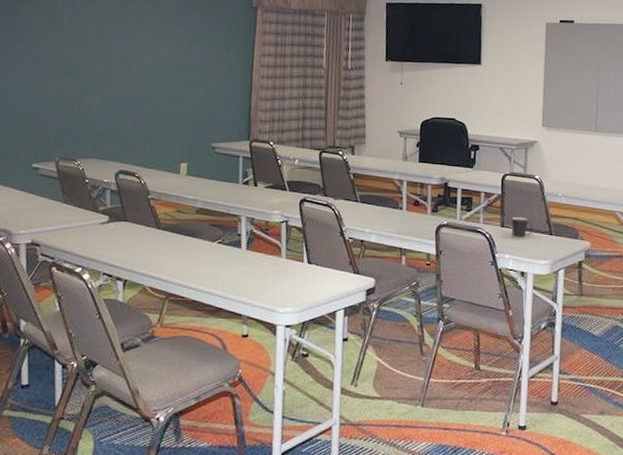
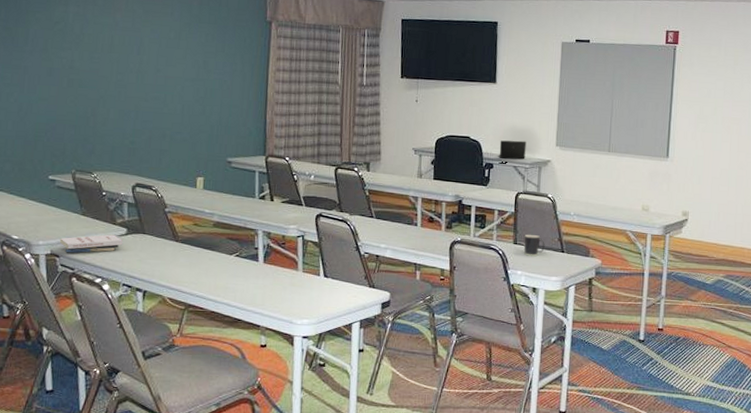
books: none [40,222,105,242] -> present [59,234,124,253]
laptop: none [485,121,512,141] -> present [499,140,526,159]

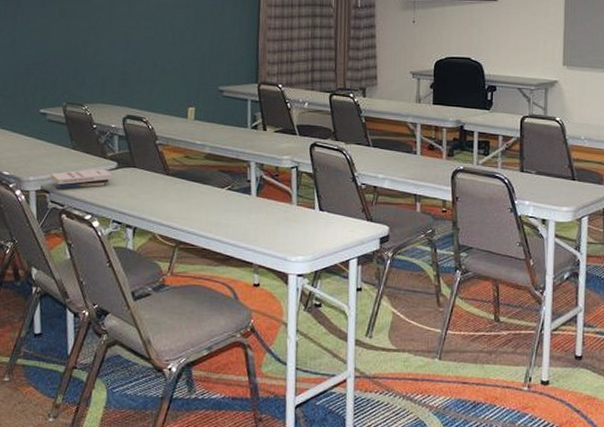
laptop: present [499,140,526,159] -> none [502,60,531,81]
mug: present [523,234,545,257] -> none [531,160,554,185]

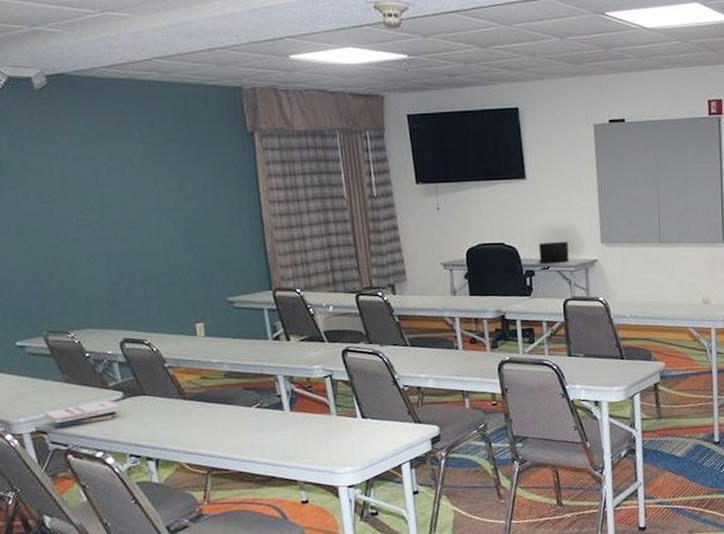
laptop: none [502,60,531,81] -> present [538,241,569,263]

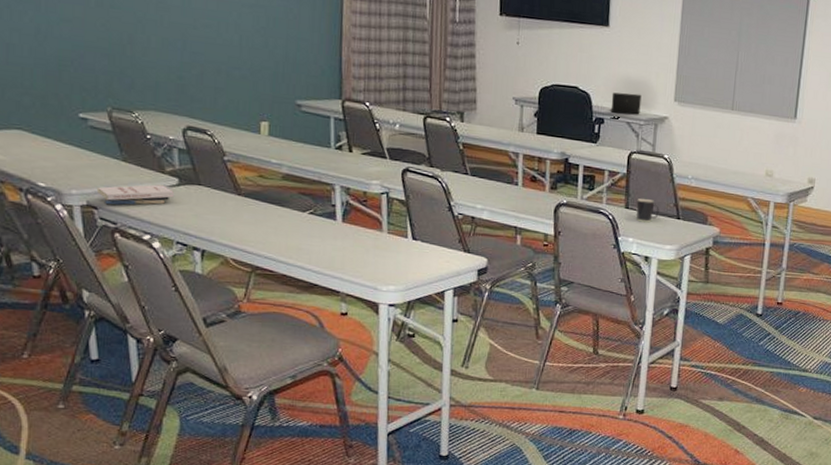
mug: none [578,343,602,368] -> present [636,198,659,223]

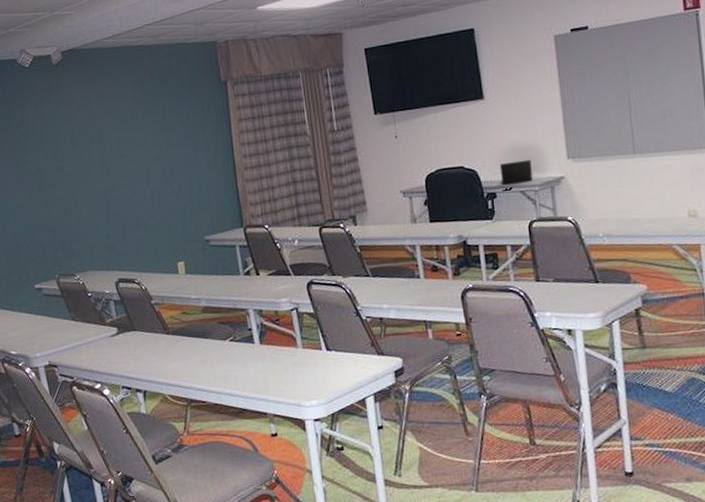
books: present [96,184,175,205] -> none [54,336,116,362]
mug: present [636,198,659,223] -> none [547,266,574,294]

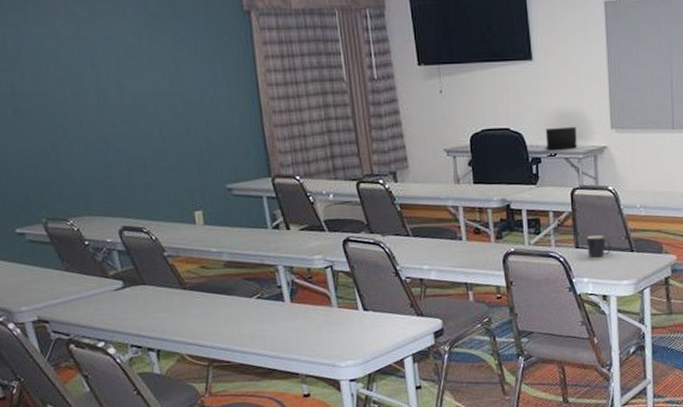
mug: none [547,266,574,294] -> present [586,234,611,261]

